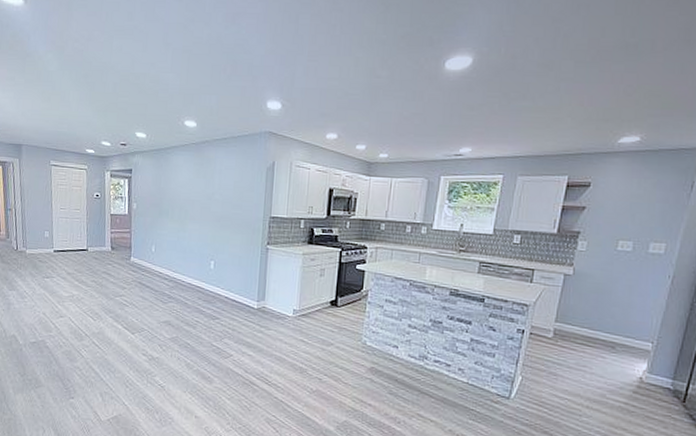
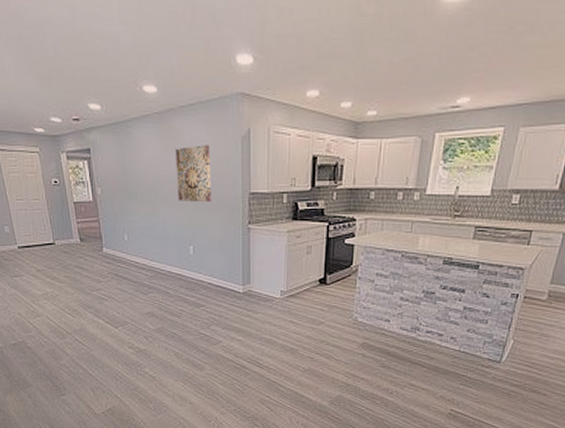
wall art: none [205,172,238,223] -> present [175,145,211,203]

